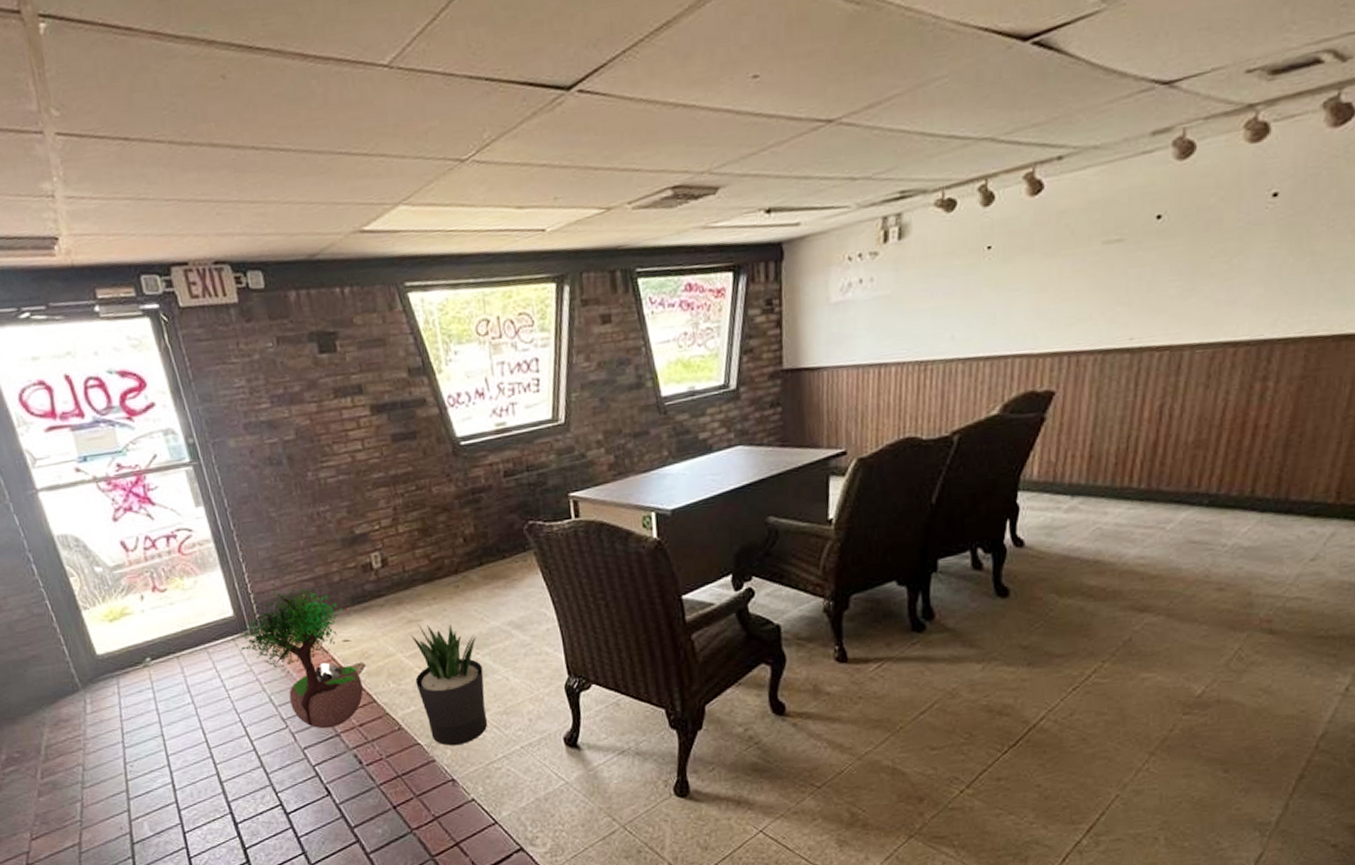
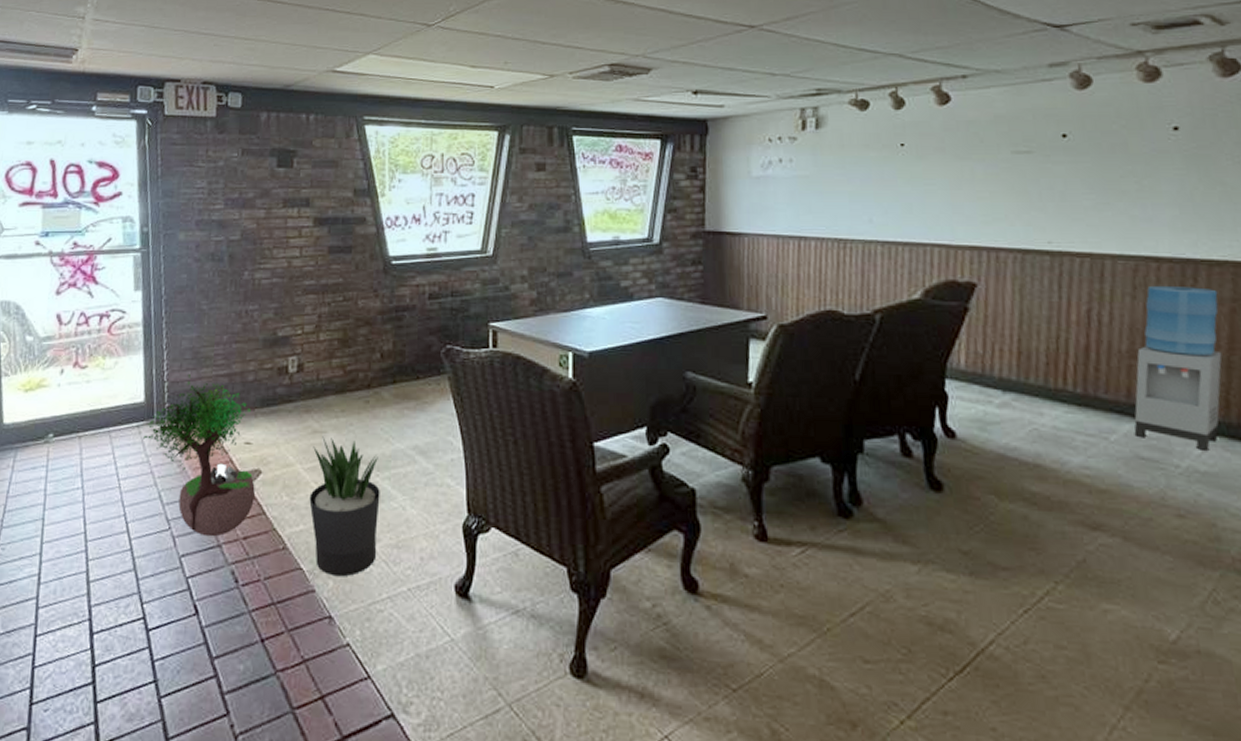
water cooler: none [1189,368,1288,528] -> present [1133,285,1222,450]

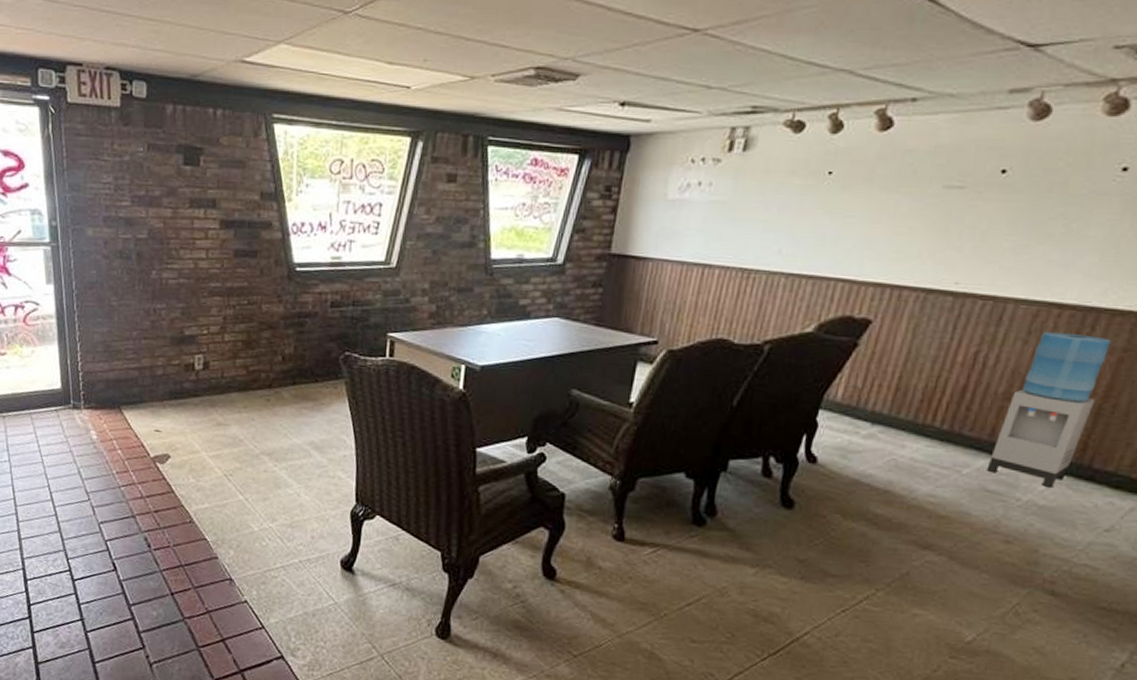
potted tree: present [143,374,255,537] -> none [62,366,165,509]
planter: present [309,436,380,577] -> none [213,428,278,548]

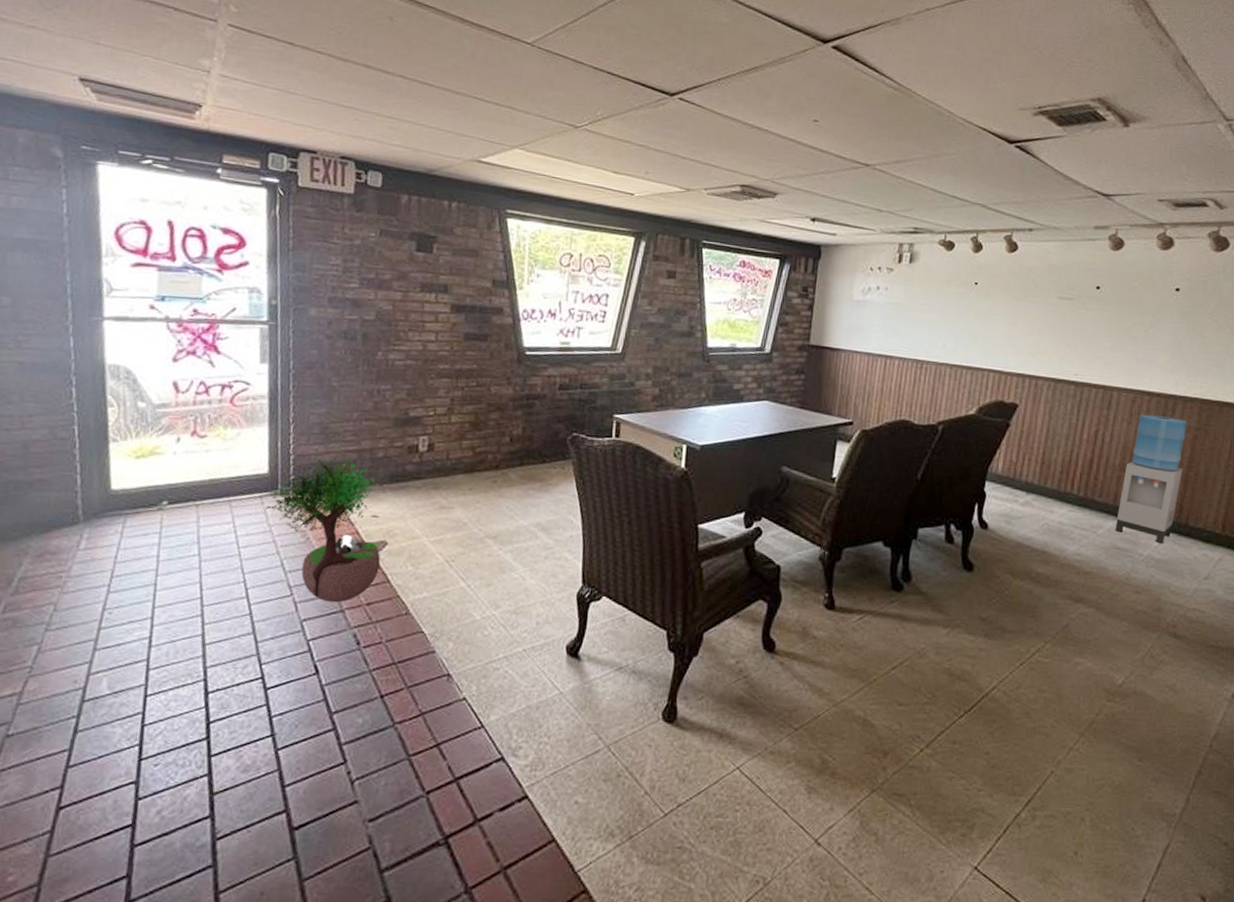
potted tree: none [62,366,165,509] -> present [266,448,381,603]

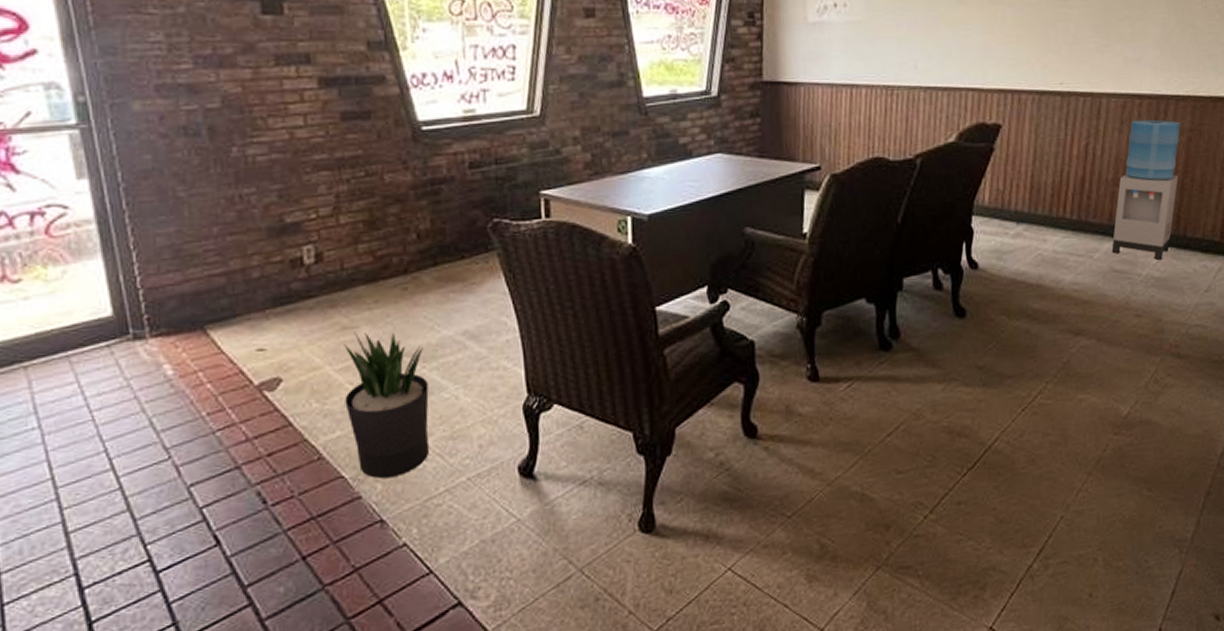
potted tree: present [266,448,381,603] -> none [118,277,277,460]
planter: none [433,512,503,639] -> present [344,332,430,479]

